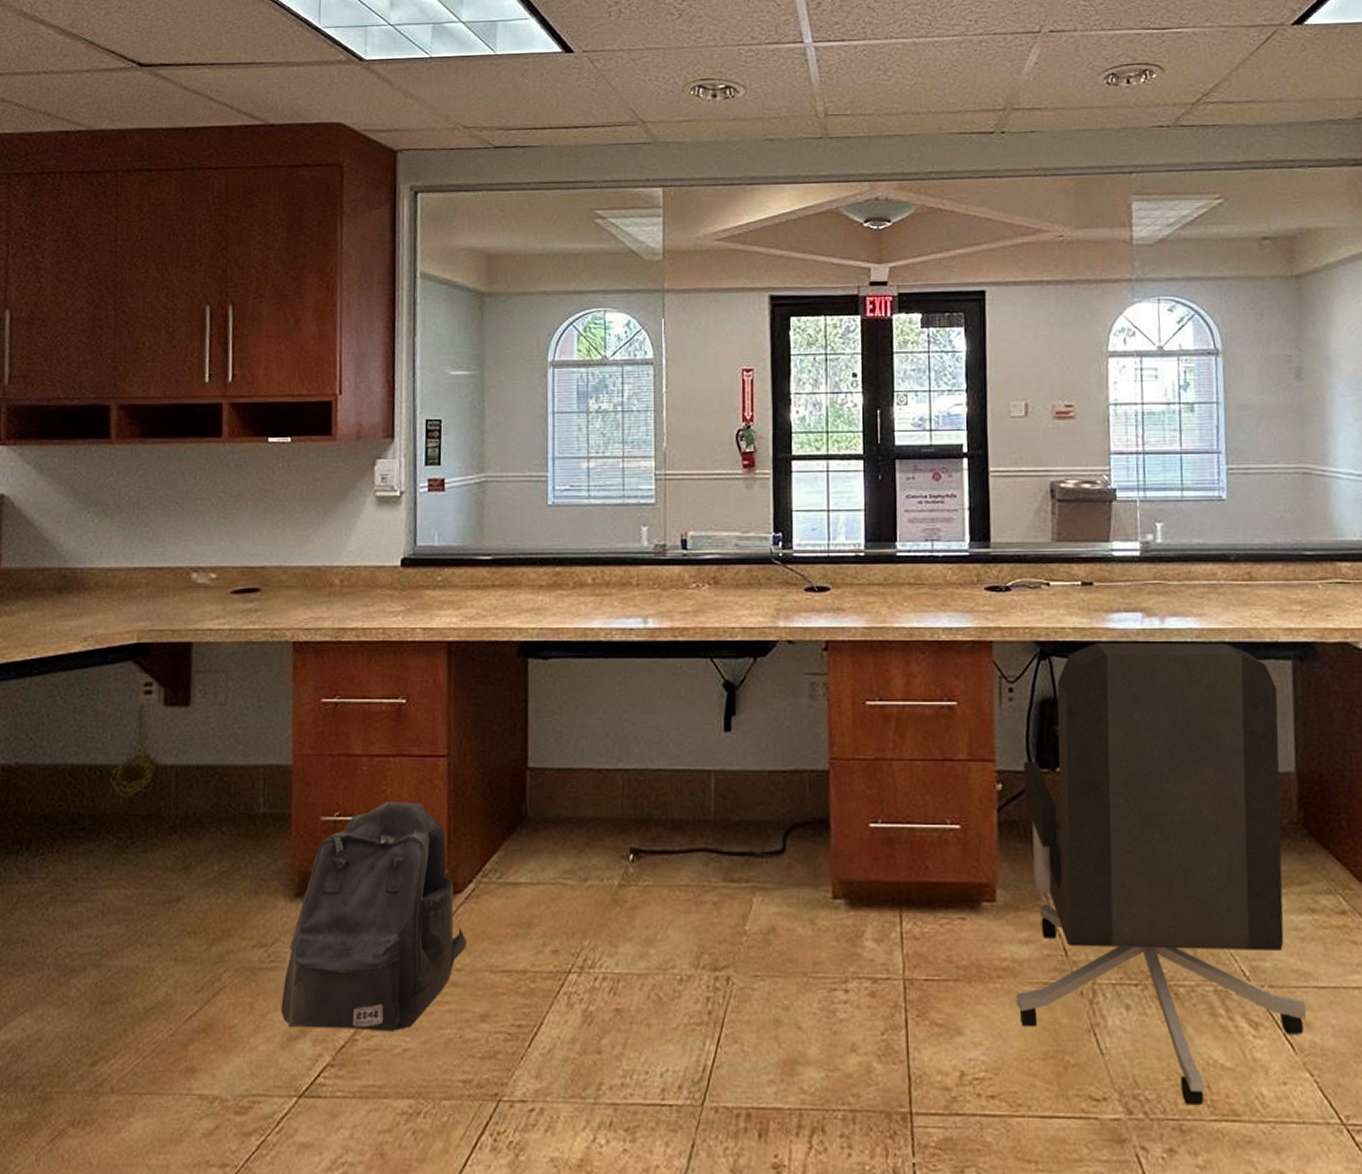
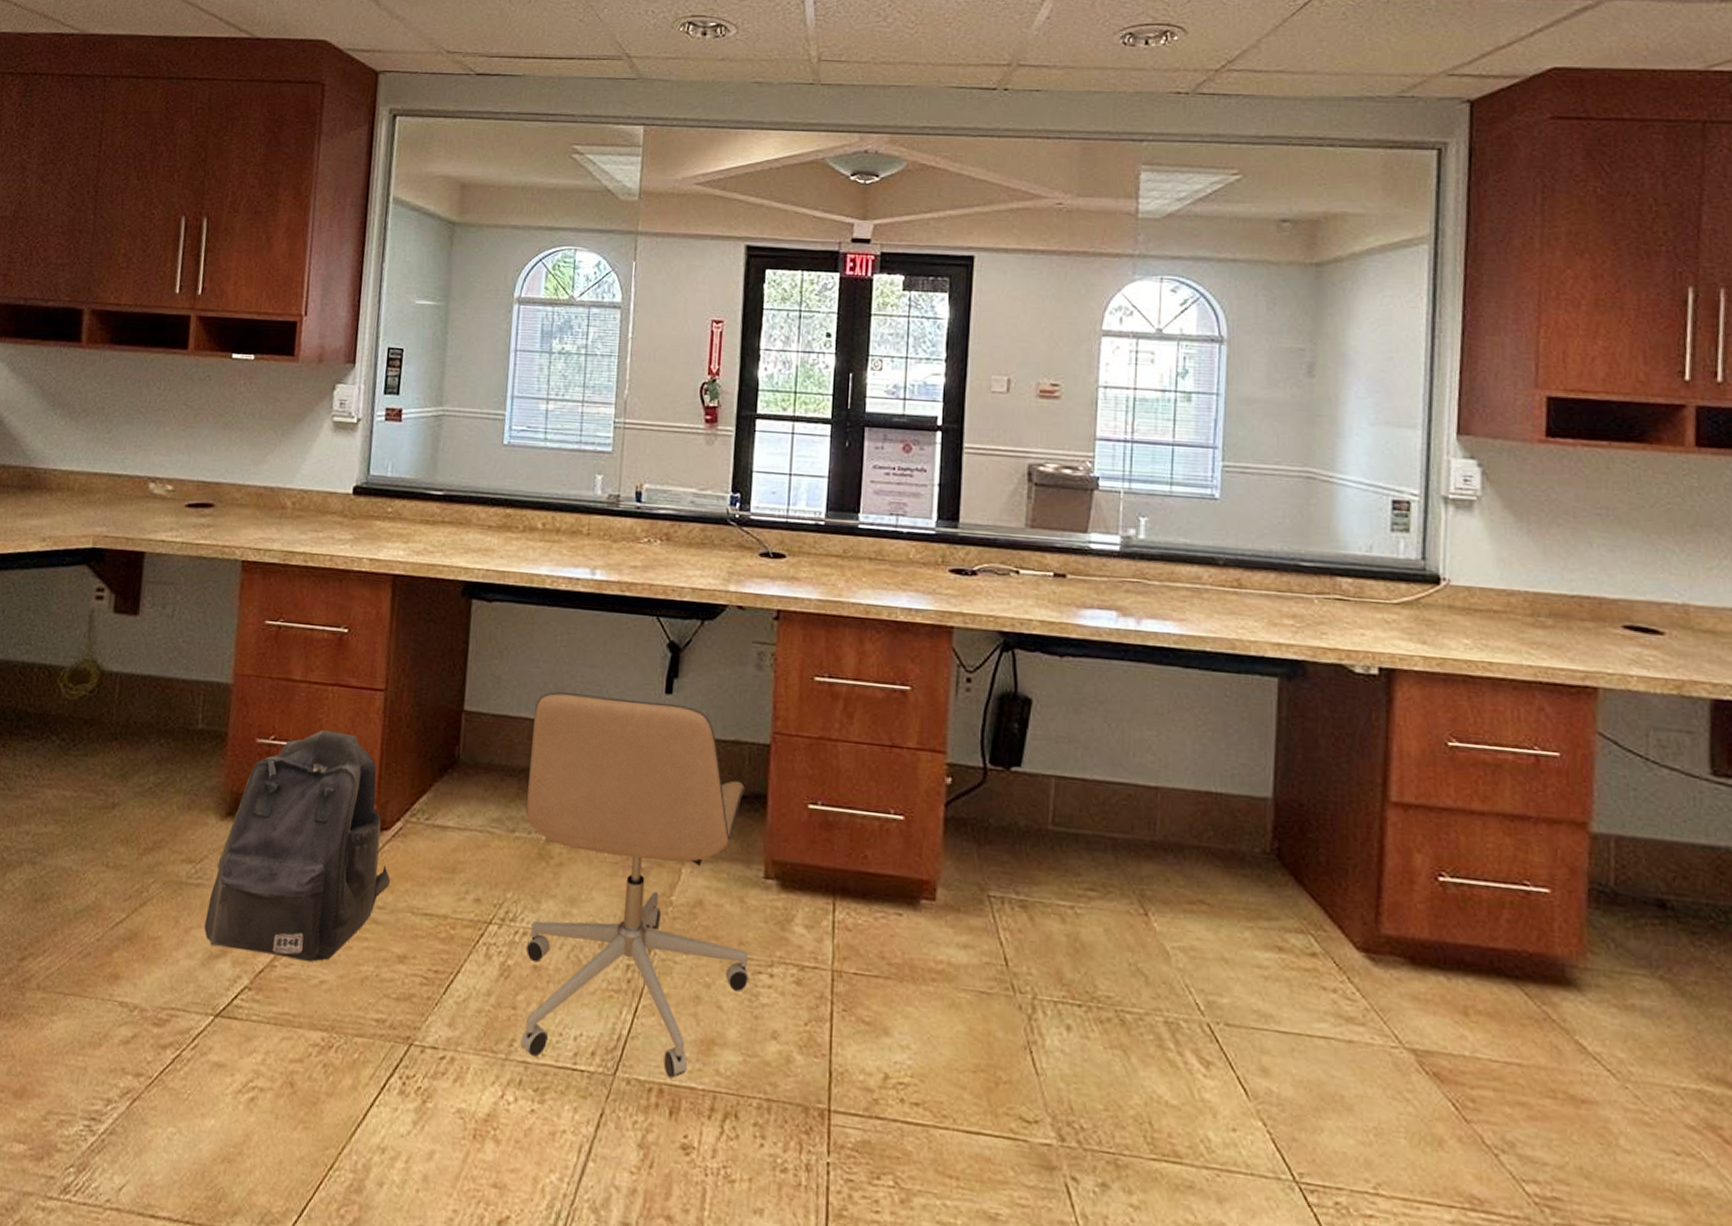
office chair: none [596,740,826,1101] -> present [520,692,749,1078]
office chair: present [1015,642,1307,1104] -> none [949,638,1265,1141]

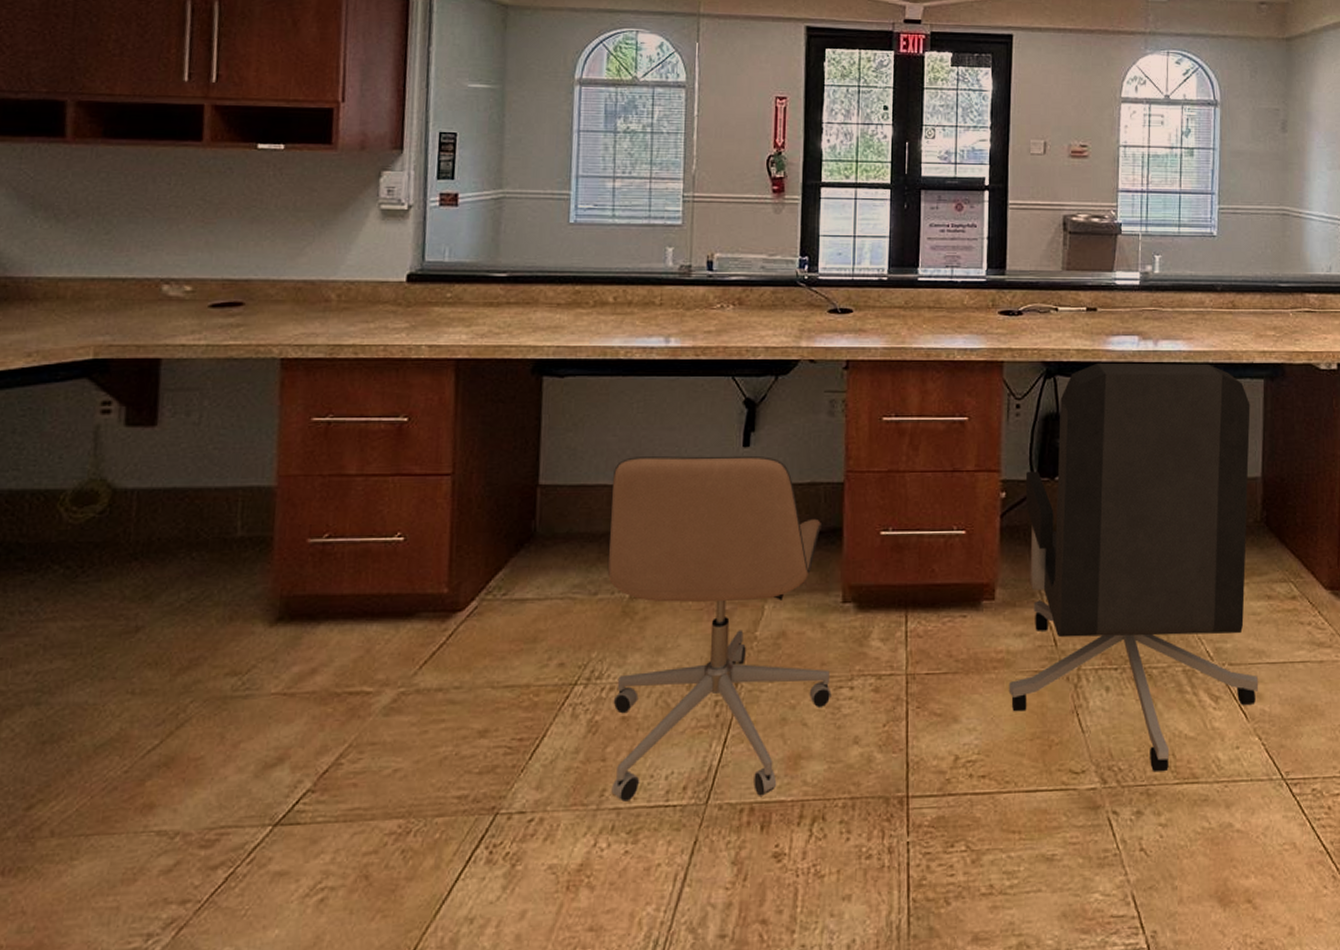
backpack: present [204,730,390,962] -> none [256,521,467,756]
office chair: none [949,638,1265,1141] -> present [1008,362,1259,771]

